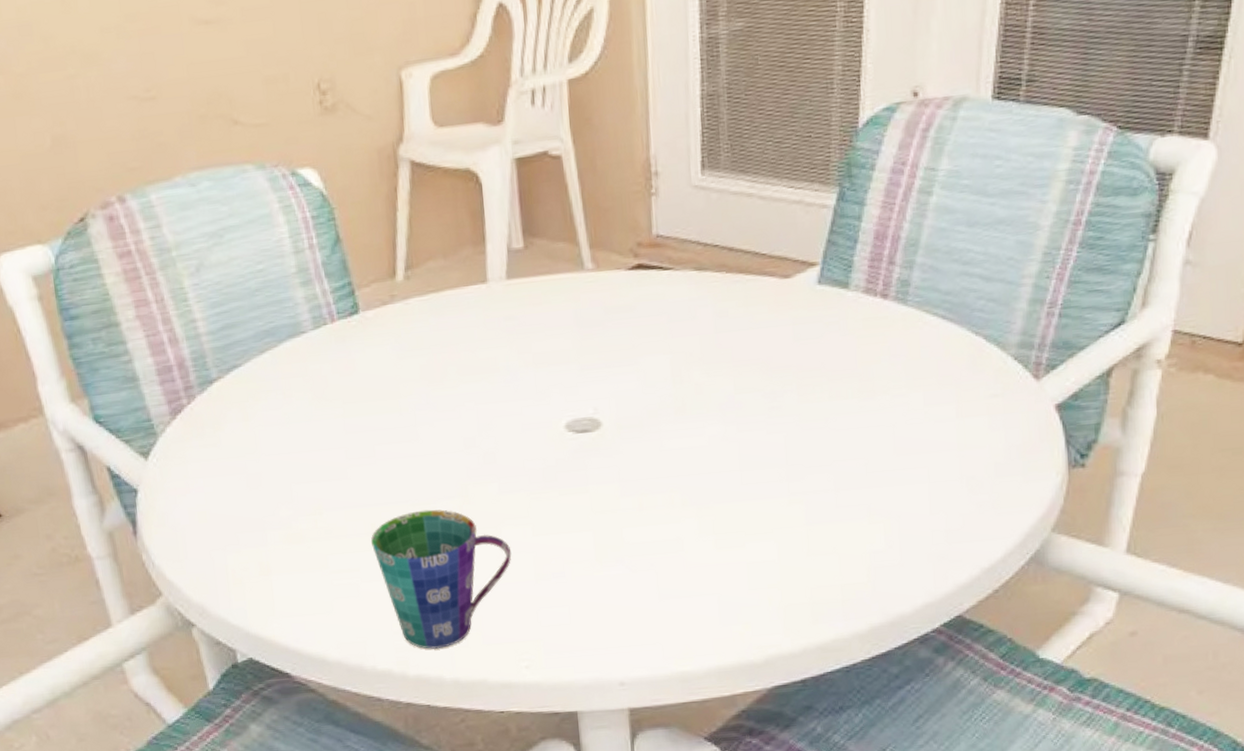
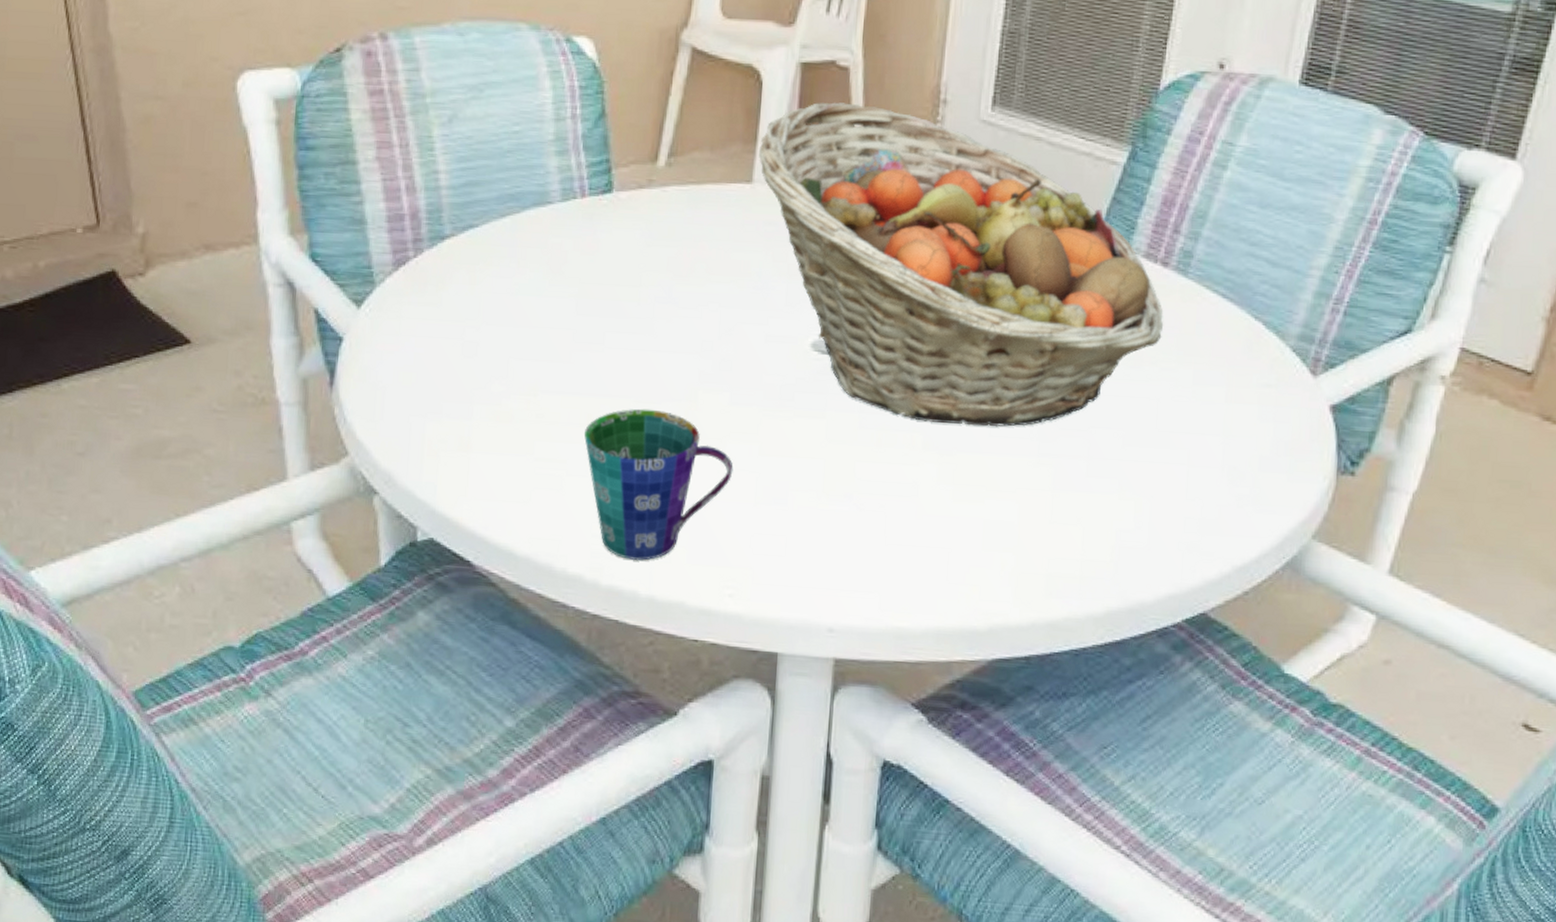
fruit basket: none [489,189,890,481] -> present [759,102,1163,427]

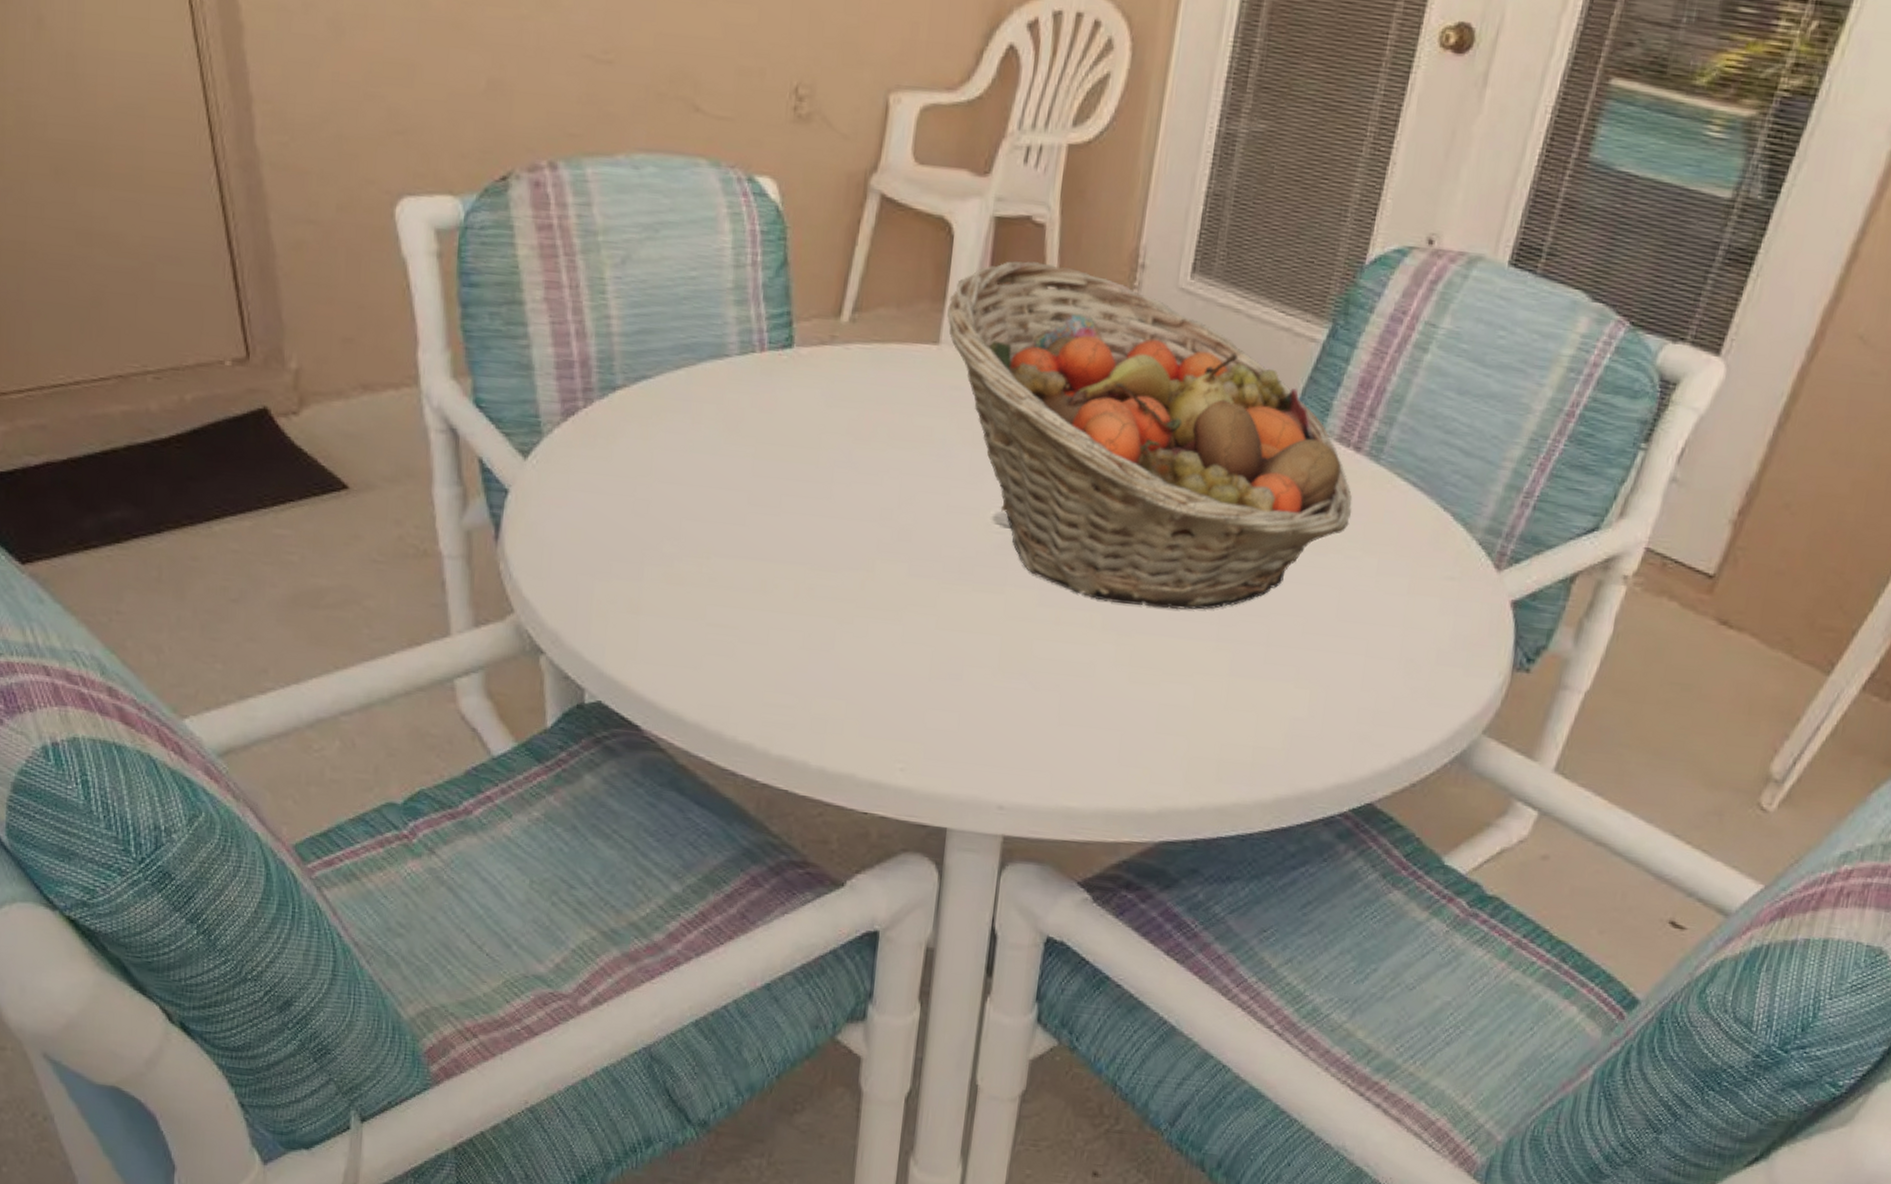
cup: present [584,408,734,561] -> none [758,576,909,732]

